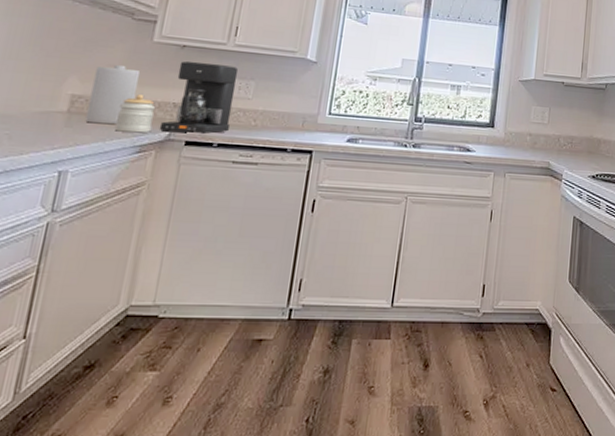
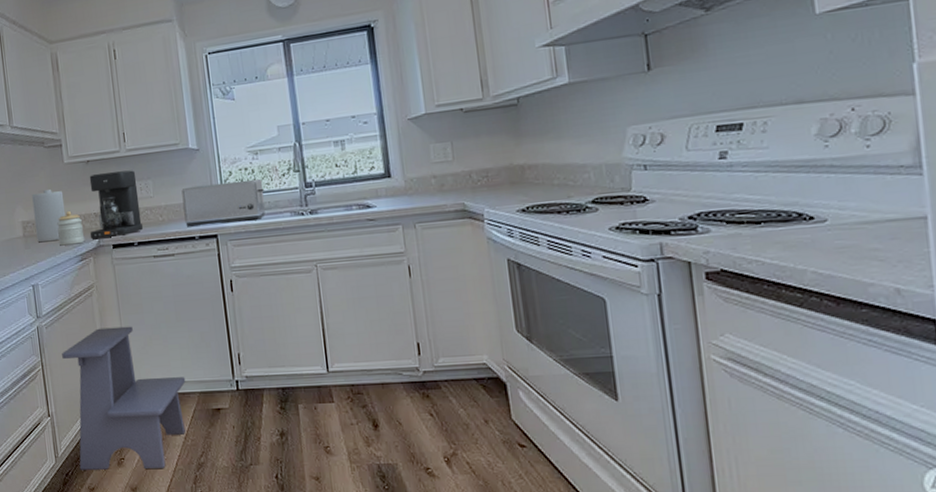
step stool: none [47,234,231,411] -> present [62,326,186,470]
toaster: none [280,96,375,144] -> present [181,178,265,227]

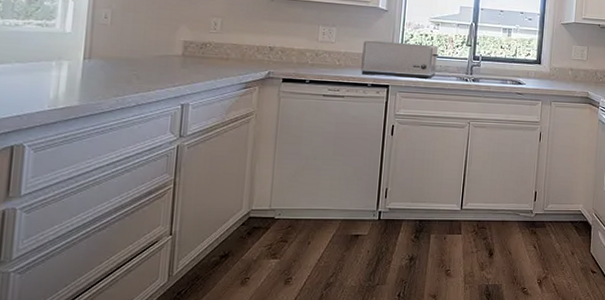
paper towel holder: present [32,190,66,243] -> none [198,16,240,66]
jar: present [57,210,85,246] -> none [222,39,255,73]
step stool: present [62,326,186,470] -> none [195,154,331,289]
coffee maker: present [89,170,144,240] -> none [260,11,322,73]

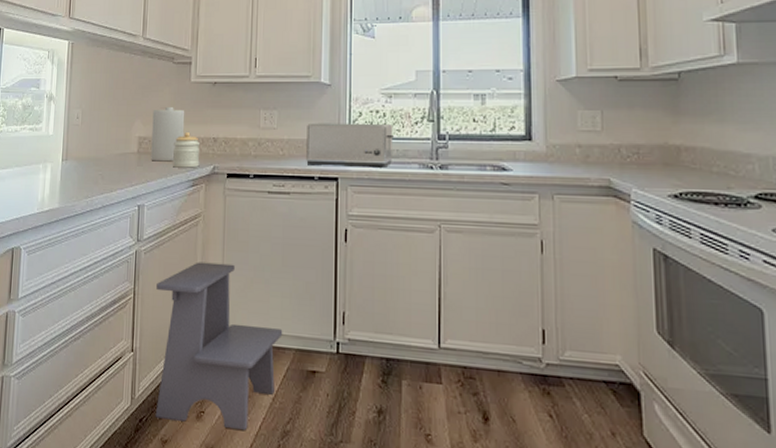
step stool: none [195,154,331,289] -> present [155,262,283,430]
paper towel holder: none [198,16,240,66] -> present [151,107,185,162]
jar: none [222,39,255,73] -> present [172,131,201,168]

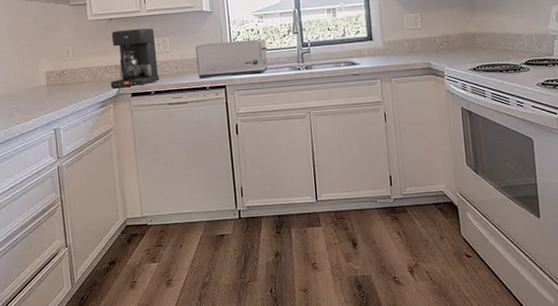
paper towel holder: present [151,107,185,162] -> none [56,43,88,91]
step stool: present [155,262,283,430] -> none [80,164,194,294]
jar: present [172,131,201,168] -> none [80,62,106,94]
coffee maker: none [205,98,262,167] -> present [110,28,160,89]

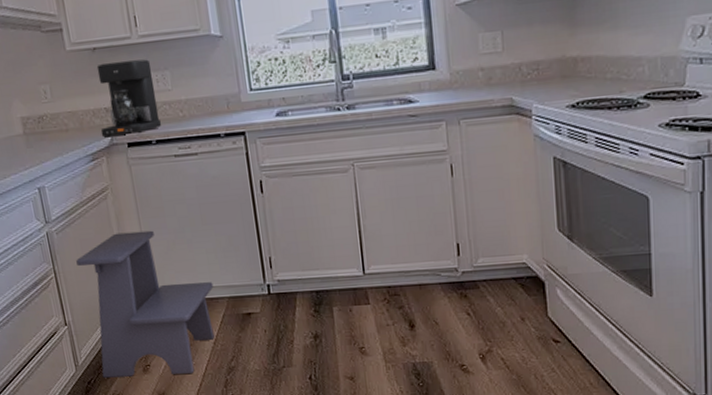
step stool: none [80,164,194,294] -> present [76,230,215,378]
toaster: present [195,38,268,79] -> none [203,70,298,124]

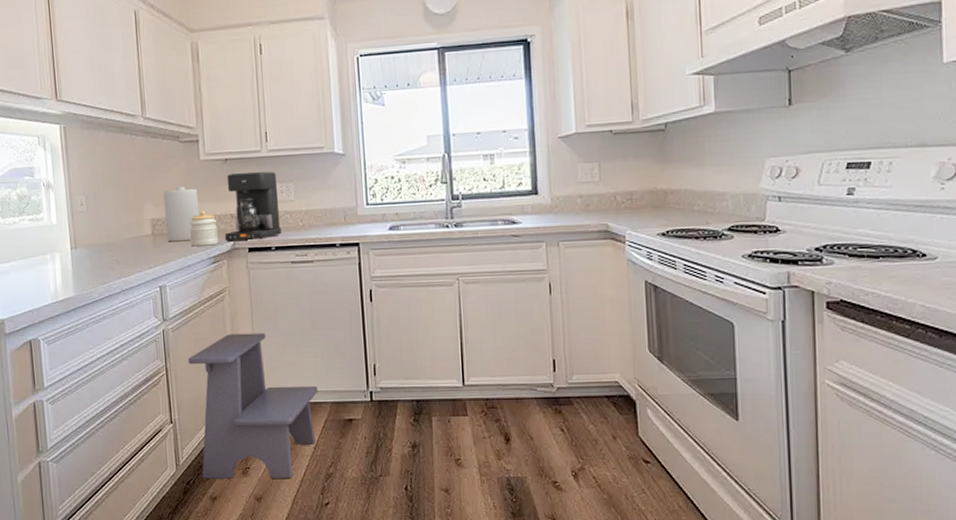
paper towel holder: none [30,81,72,141] -> present [163,187,200,242]
jar: none [62,105,96,145] -> present [190,210,219,247]

